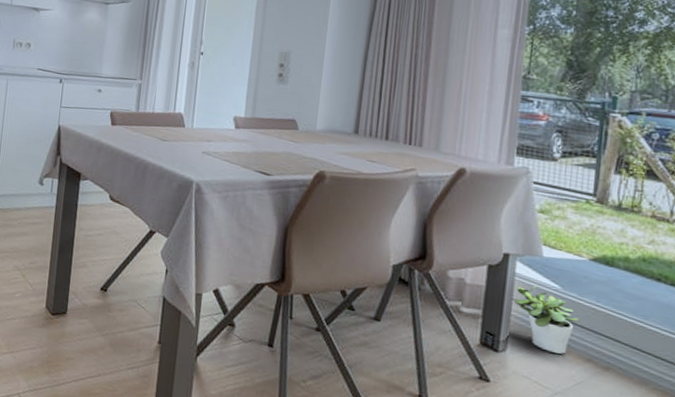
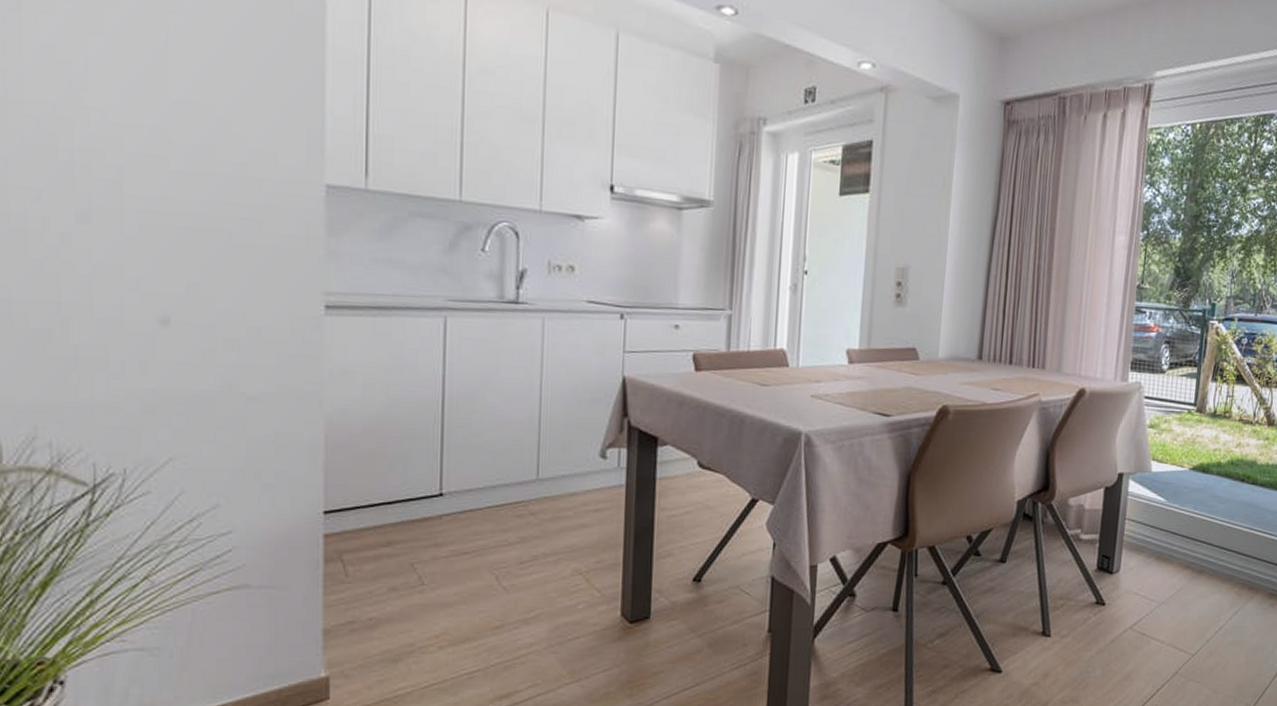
potted plant: present [514,286,580,355] -> none [1127,503,1181,566]

